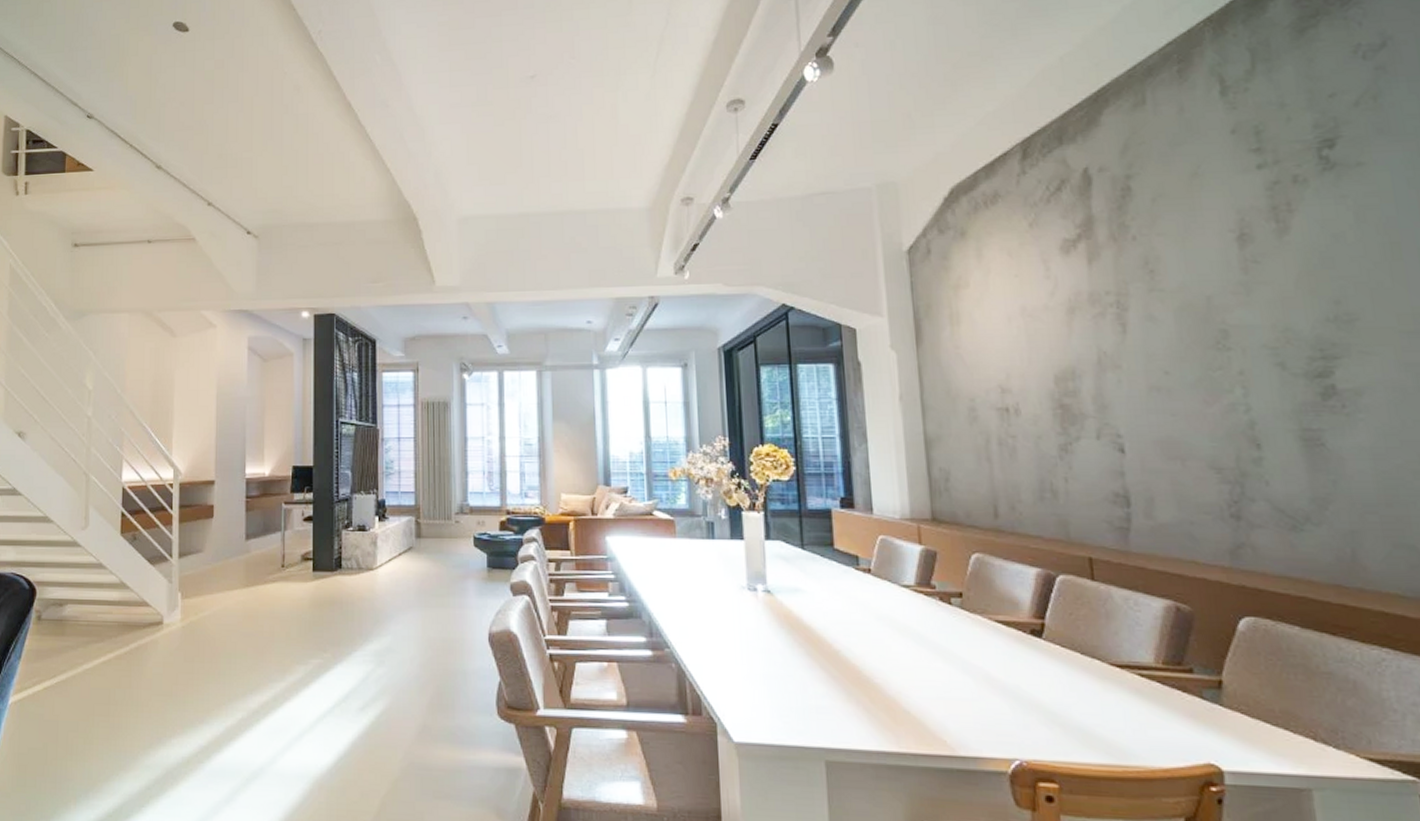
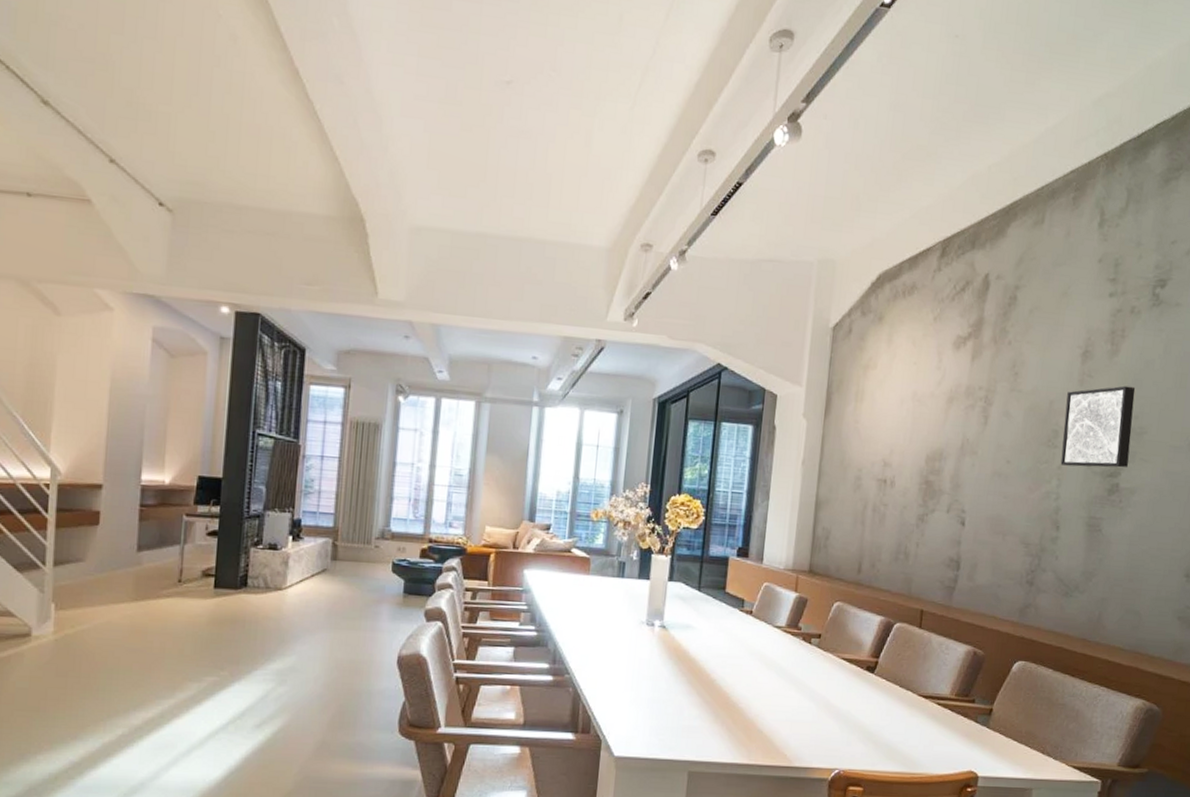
wall art: none [1229,266,1342,370] -> present [1060,385,1136,468]

